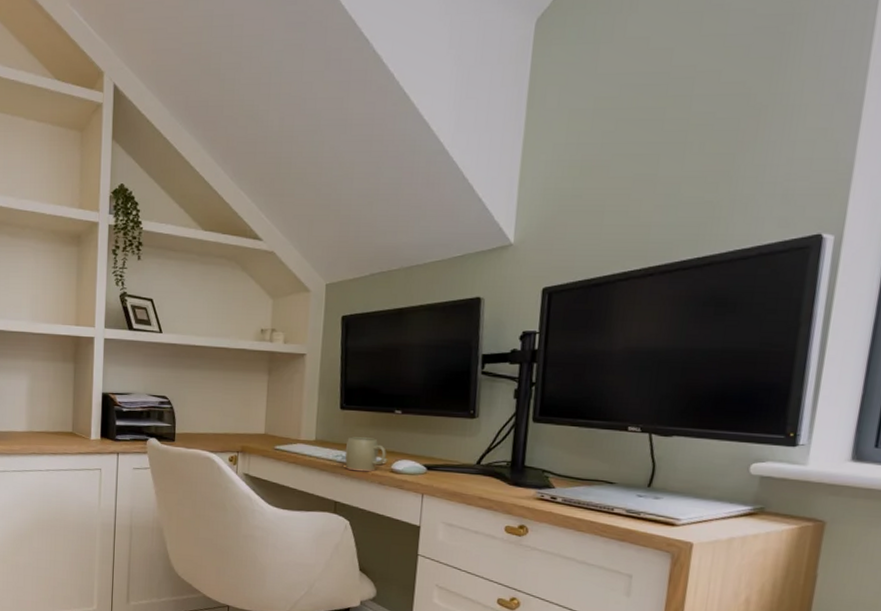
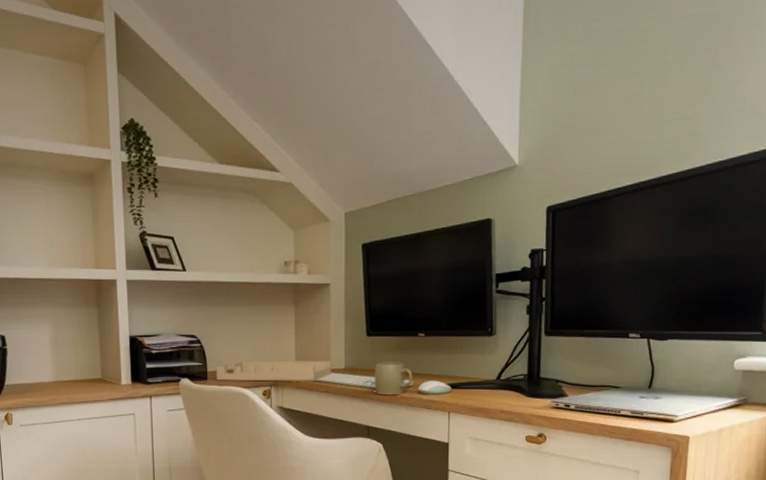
desk organizer: none [183,425,302,451] -> present [215,360,332,382]

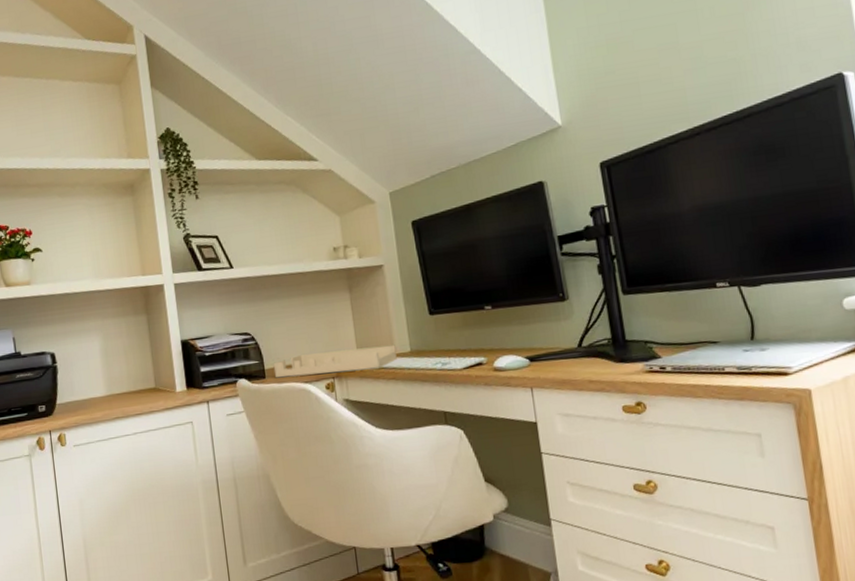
mug: present [374,362,413,395] -> none [442,338,486,377]

